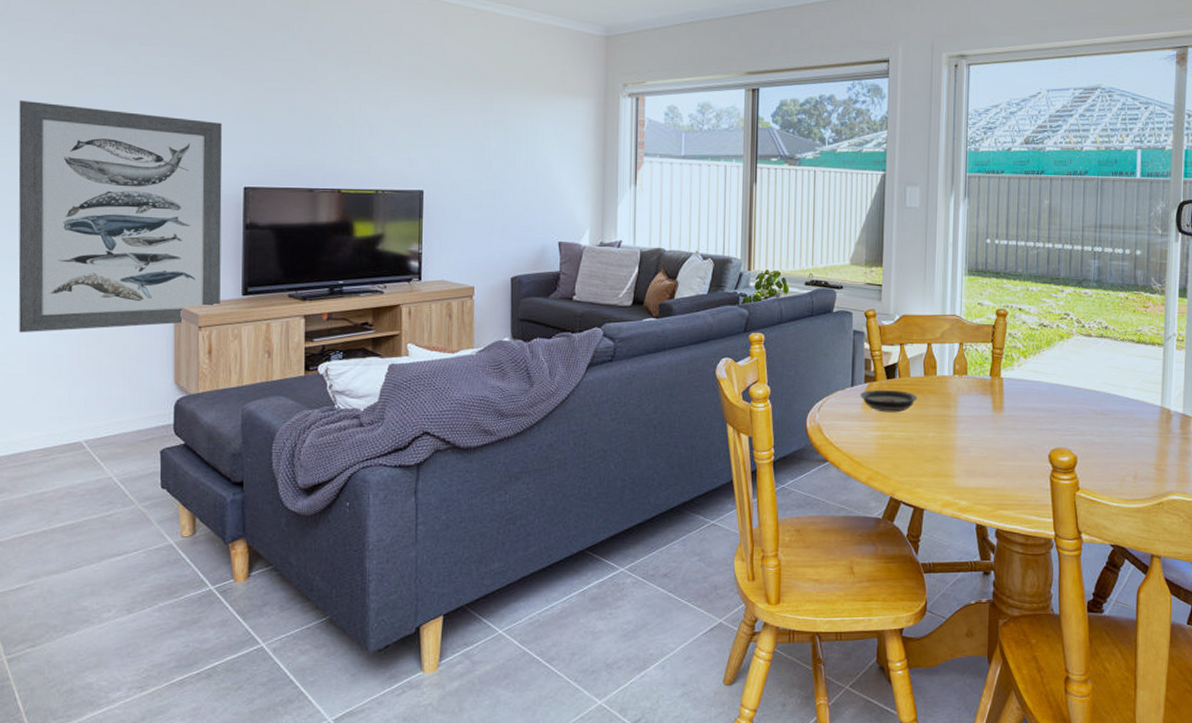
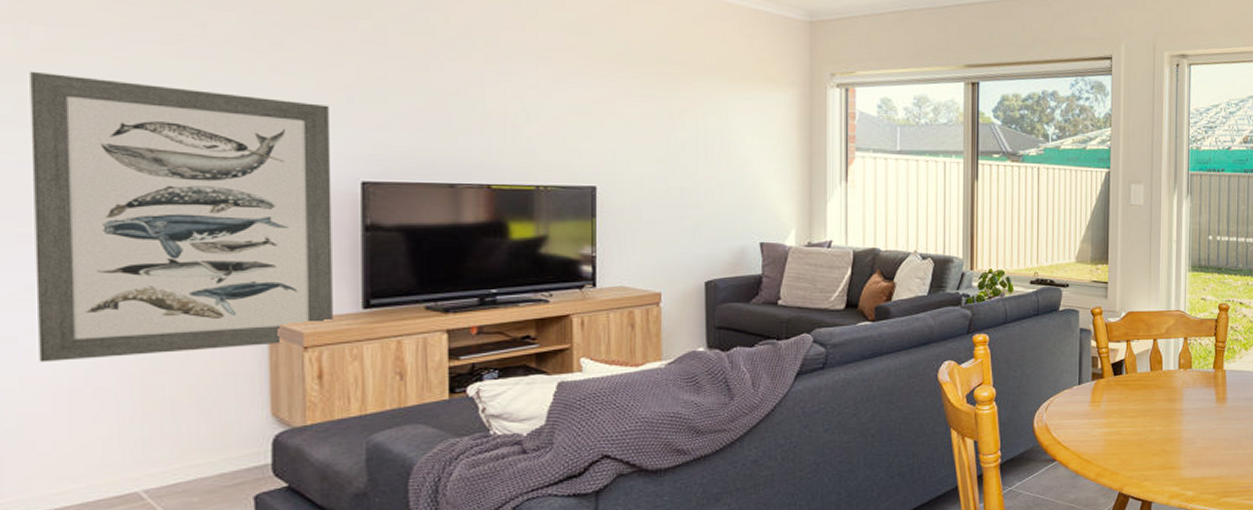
saucer: present [859,390,918,413] -> none [1087,386,1144,409]

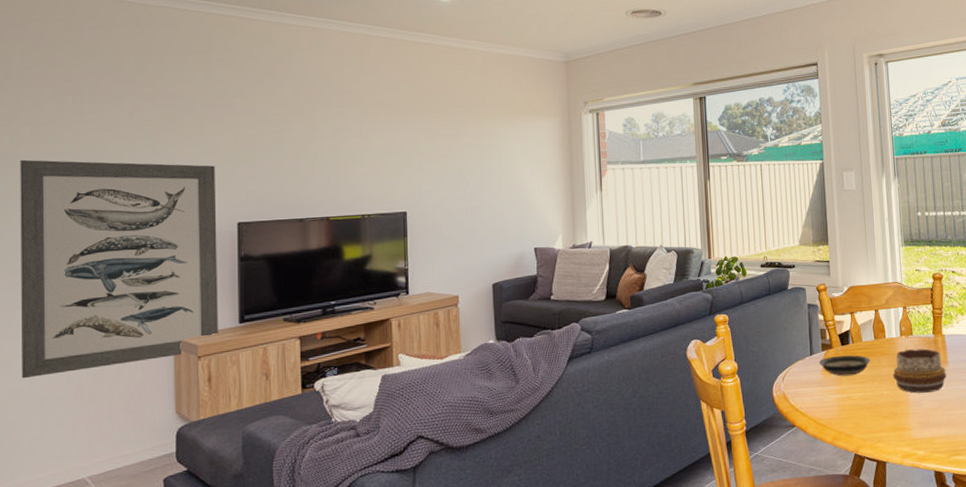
saucer: none [1087,386,1144,409] -> present [818,355,871,377]
decorative bowl: none [1167,383,1224,431] -> present [893,348,947,393]

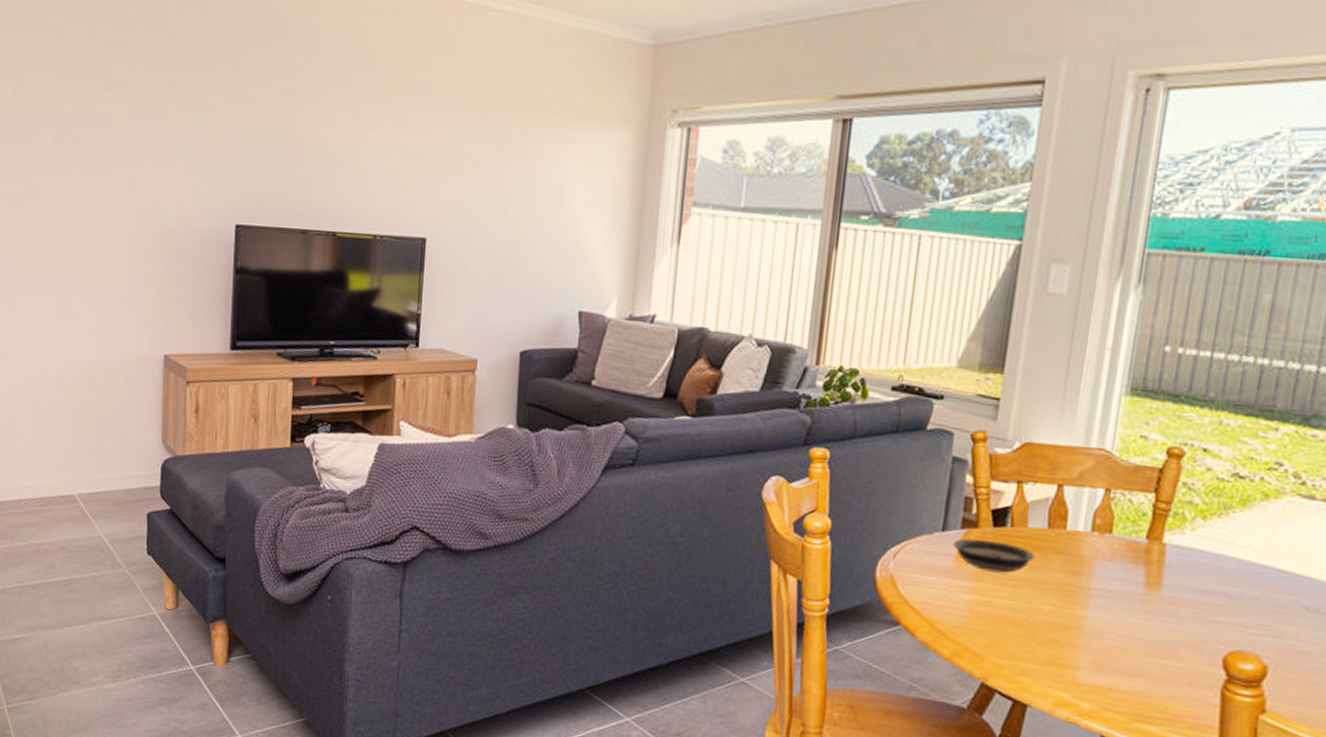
wall art: present [20,159,218,379] -> none [20,117,215,377]
decorative bowl: present [893,348,947,393] -> none [1065,553,1156,625]

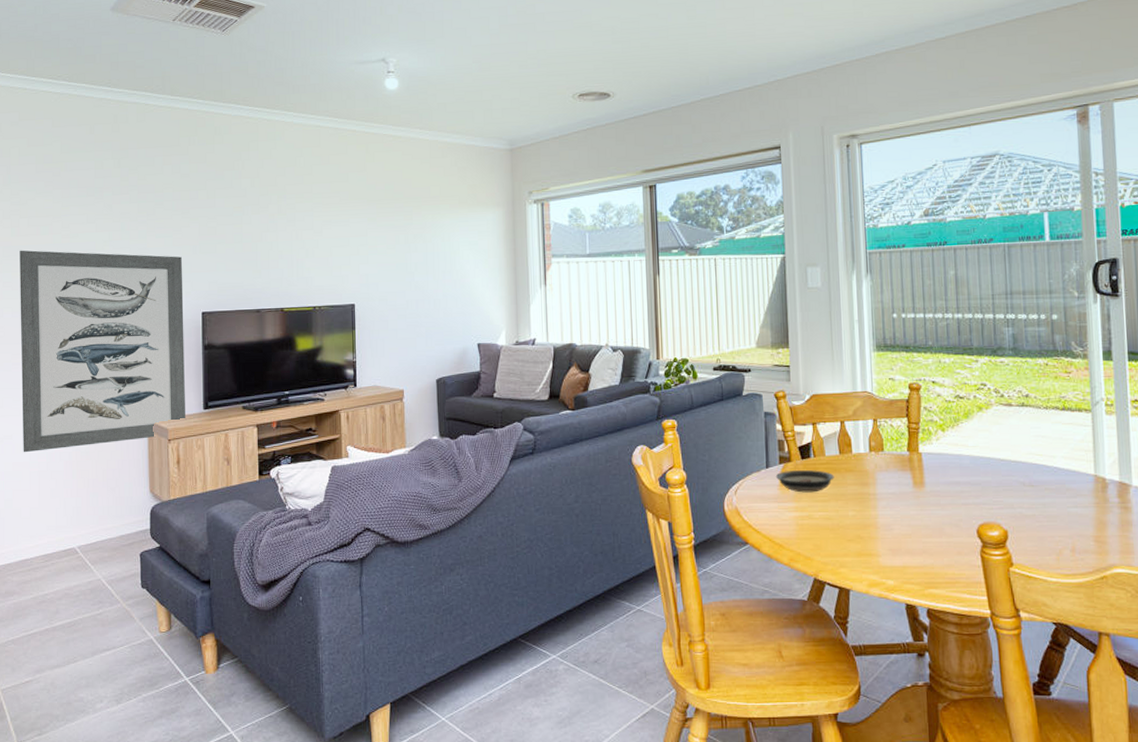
wall art: none [20,117,215,377] -> present [19,250,185,453]

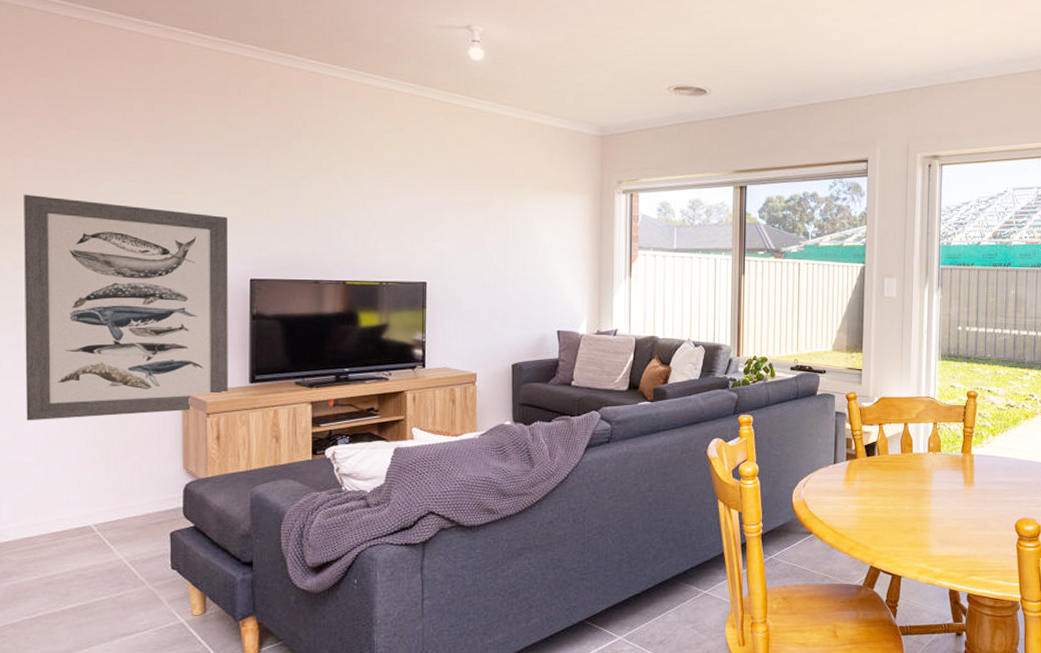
saucer: present [775,470,834,493] -> none [842,467,895,488]

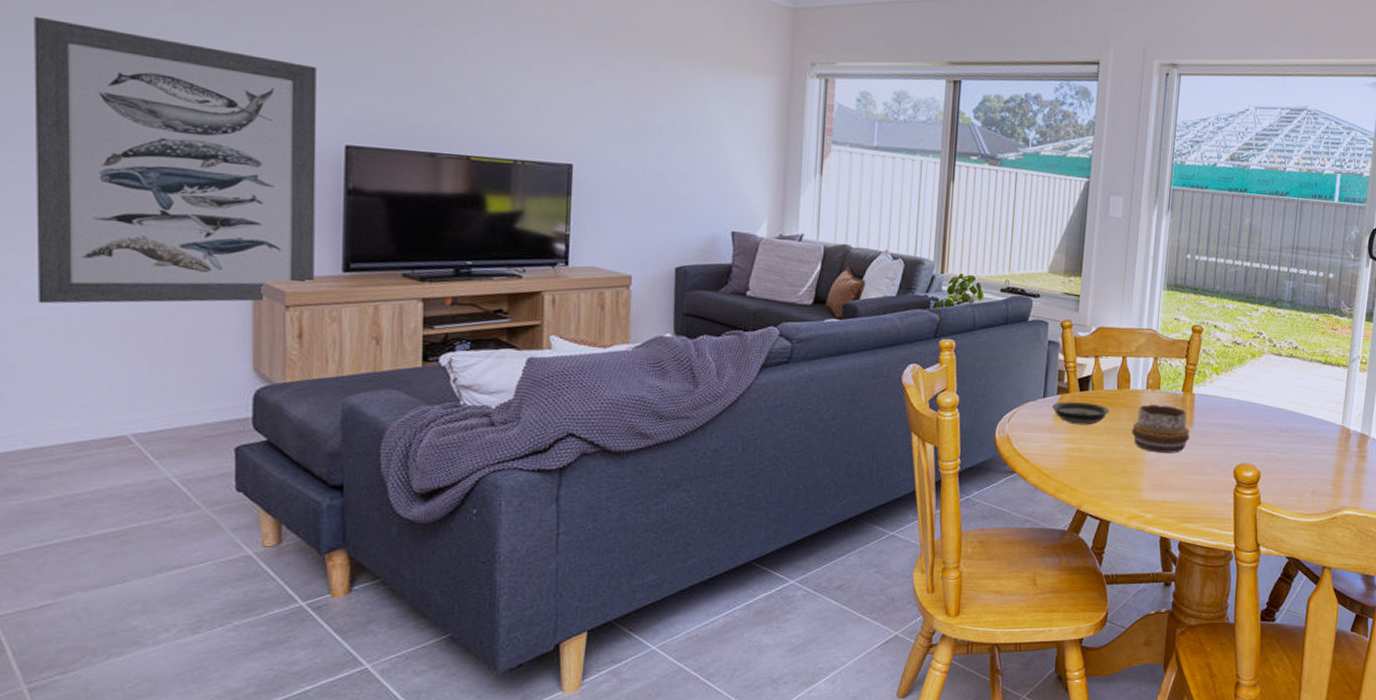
saucer: none [842,467,895,488] -> present [1051,402,1110,425]
decorative bowl: none [916,466,971,511] -> present [1131,405,1190,453]

